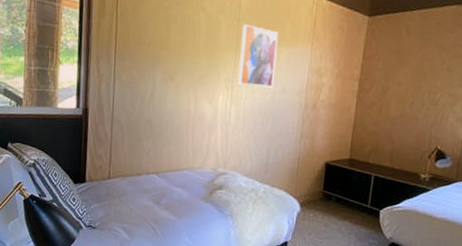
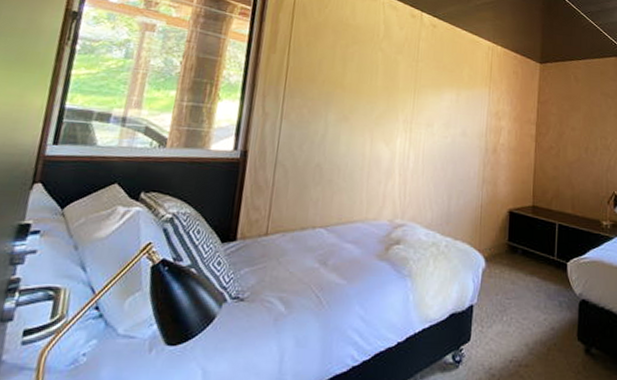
wall art: present [237,24,278,88] -> none [416,66,456,131]

